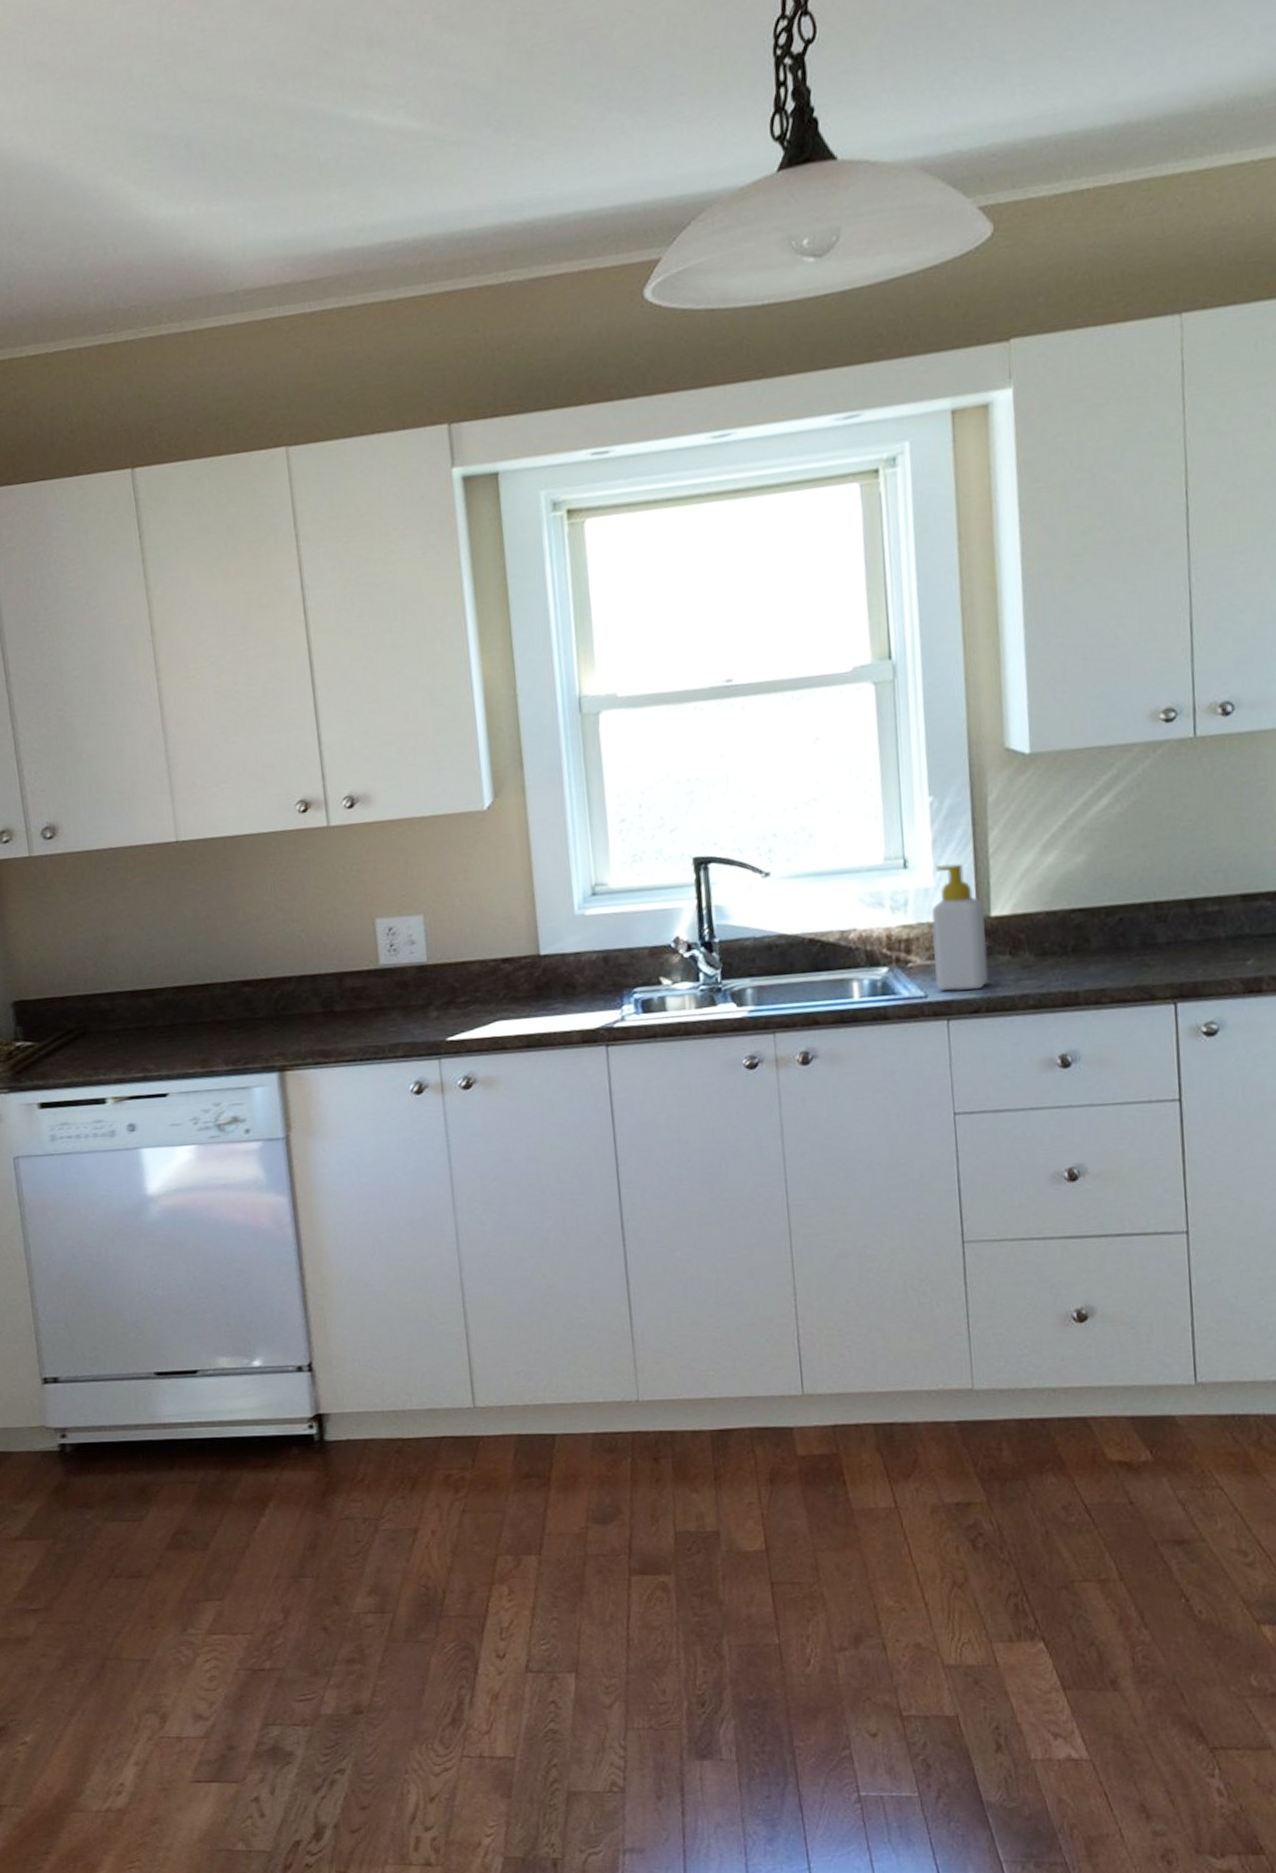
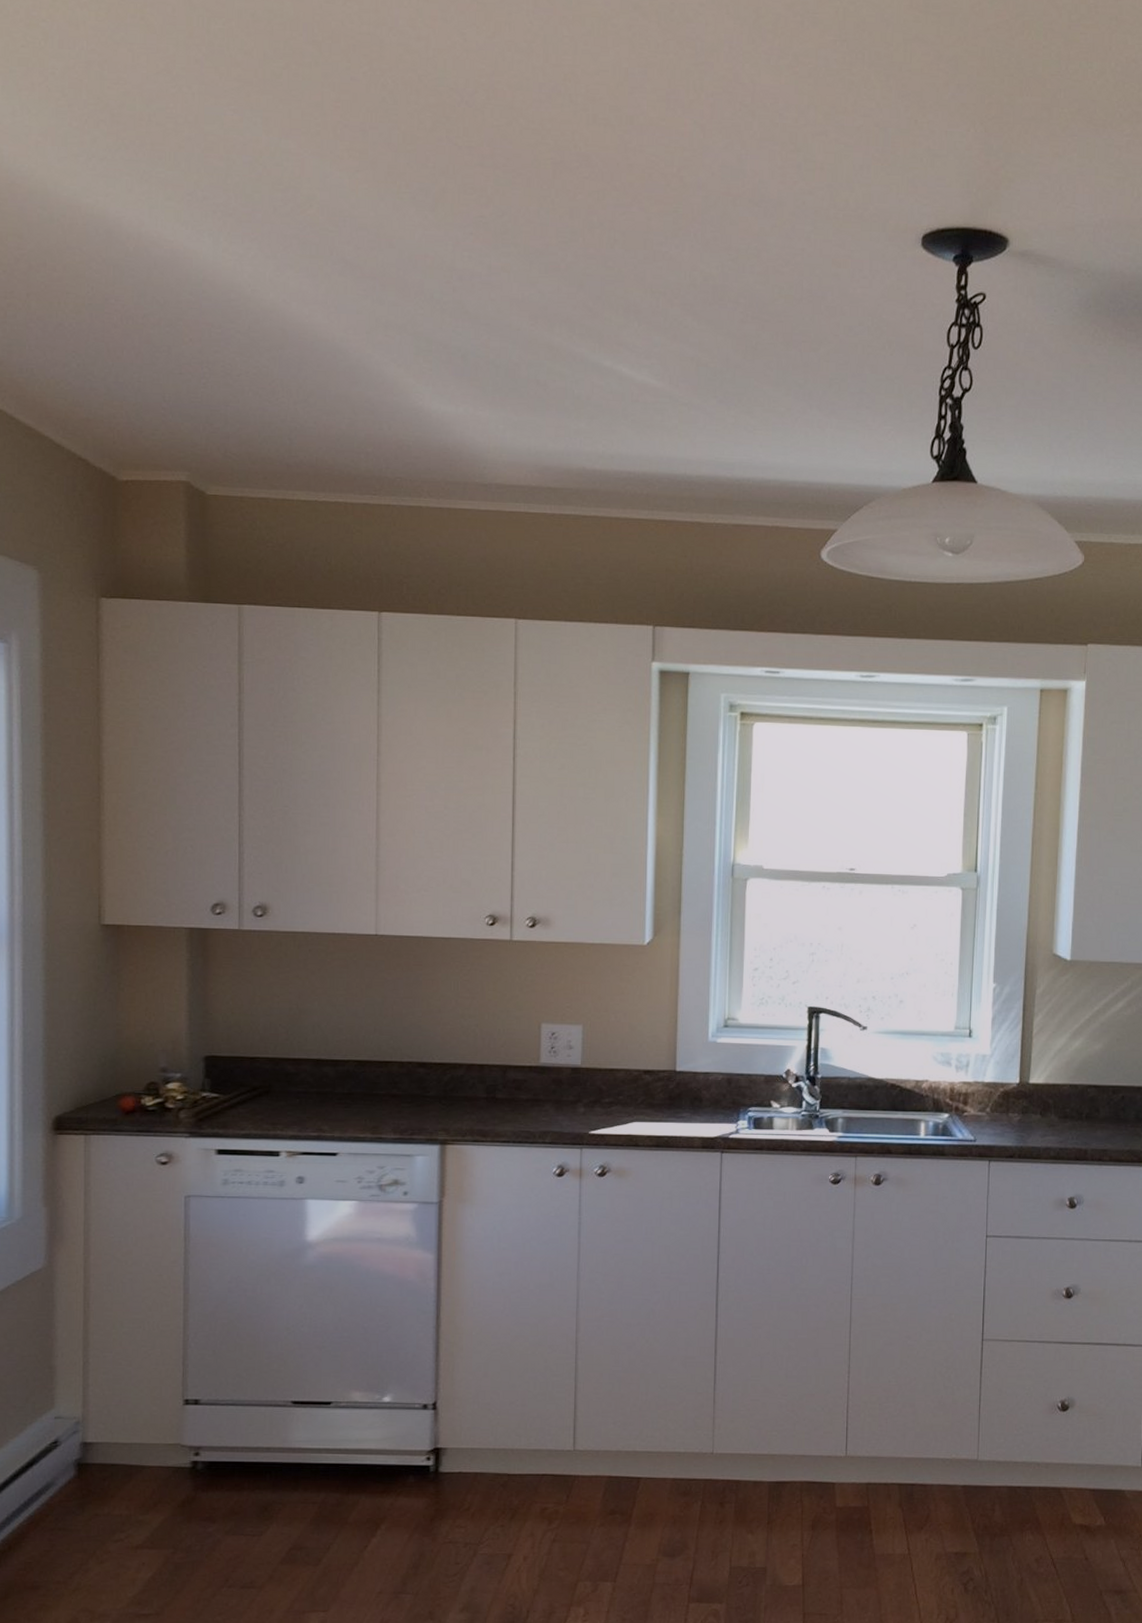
soap bottle: present [931,863,989,992] -> none [983,1037,1025,1140]

